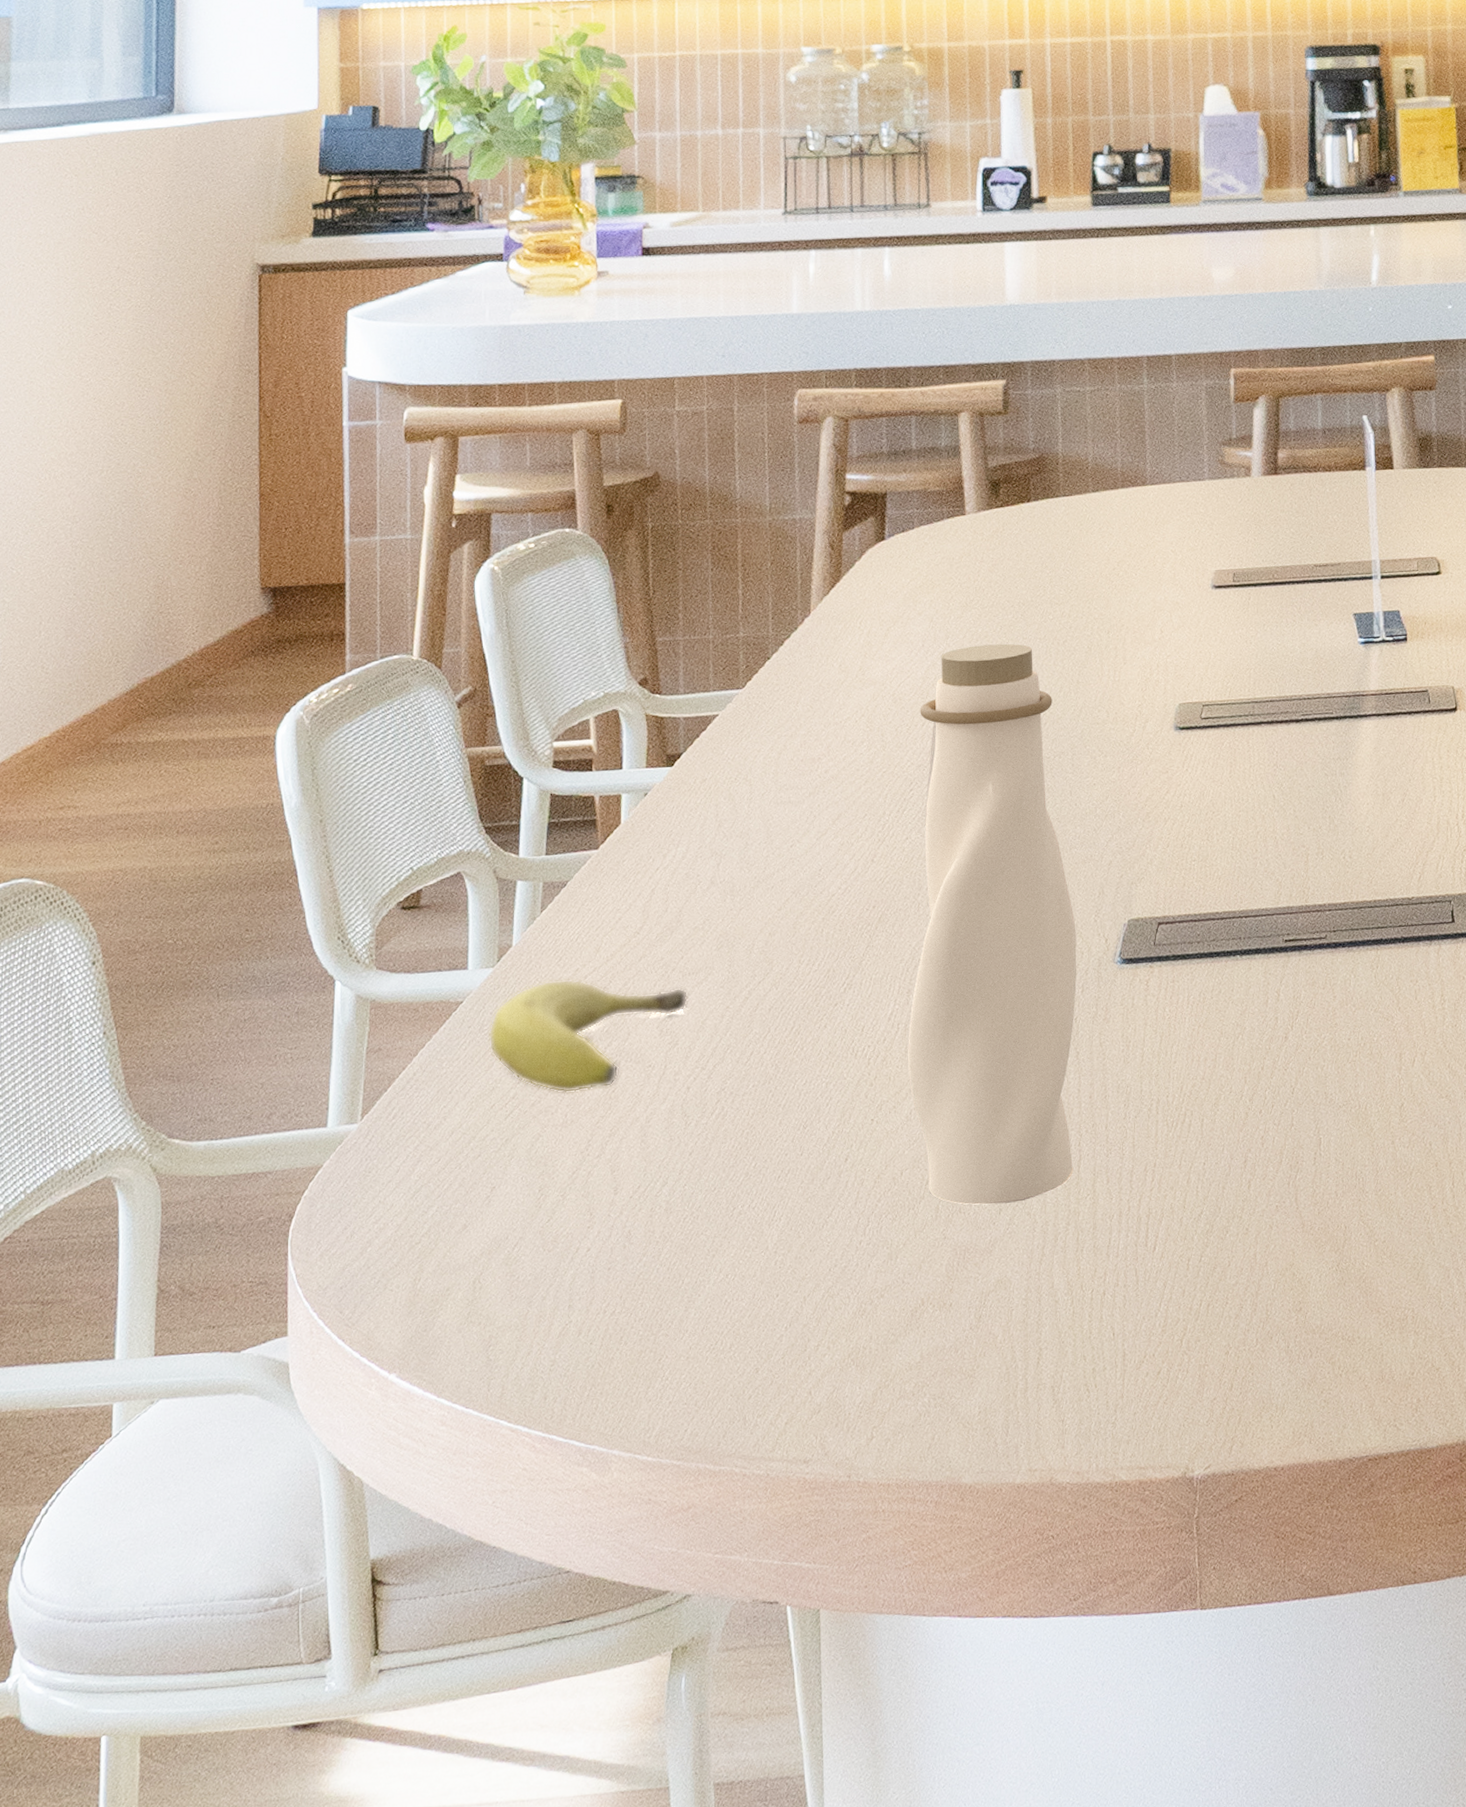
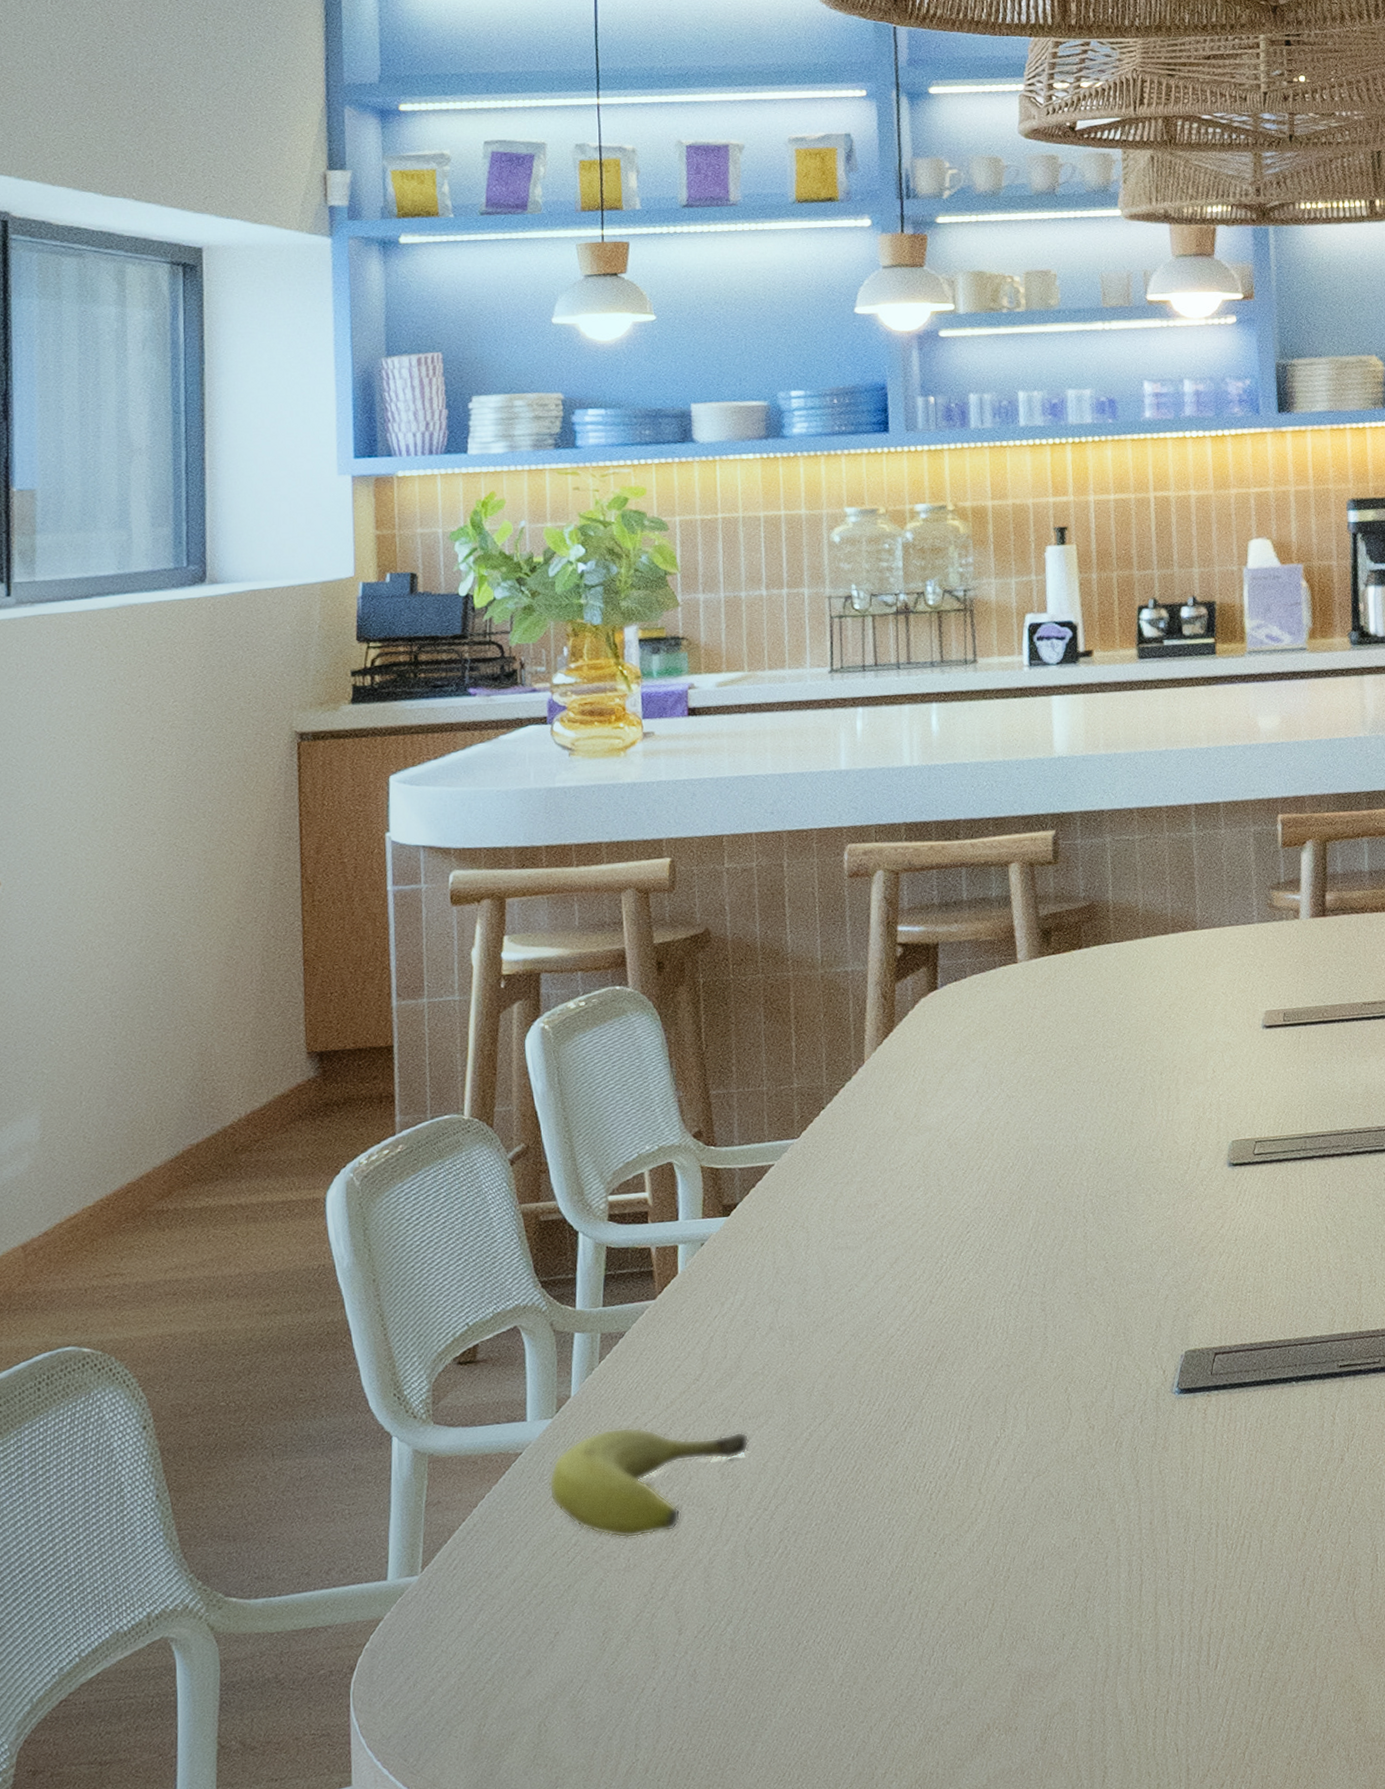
water bottle: present [908,643,1077,1205] -> none [969,1087,1136,1631]

